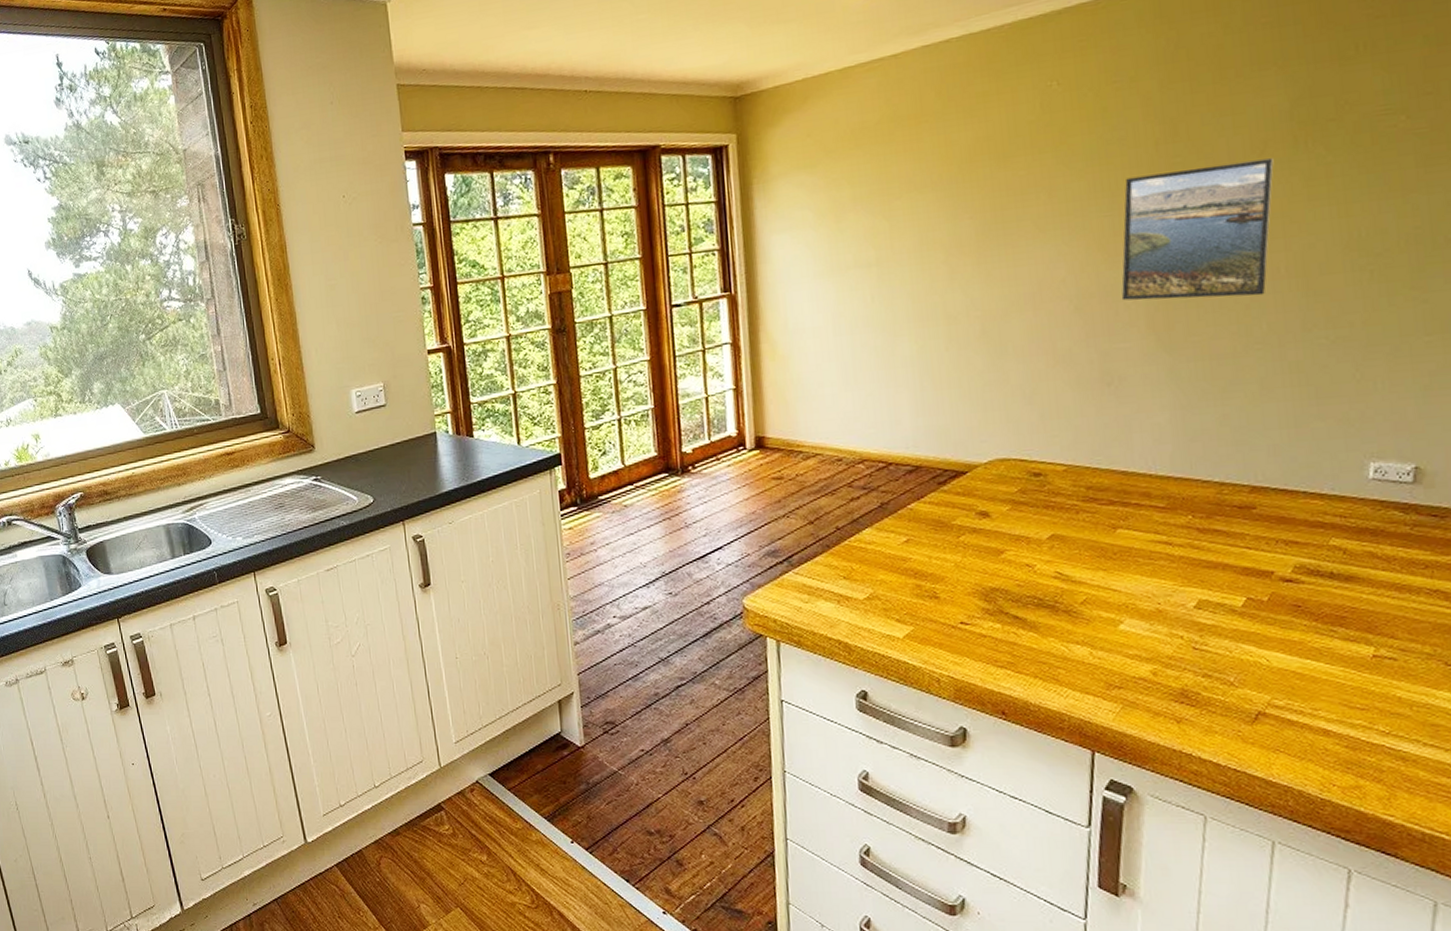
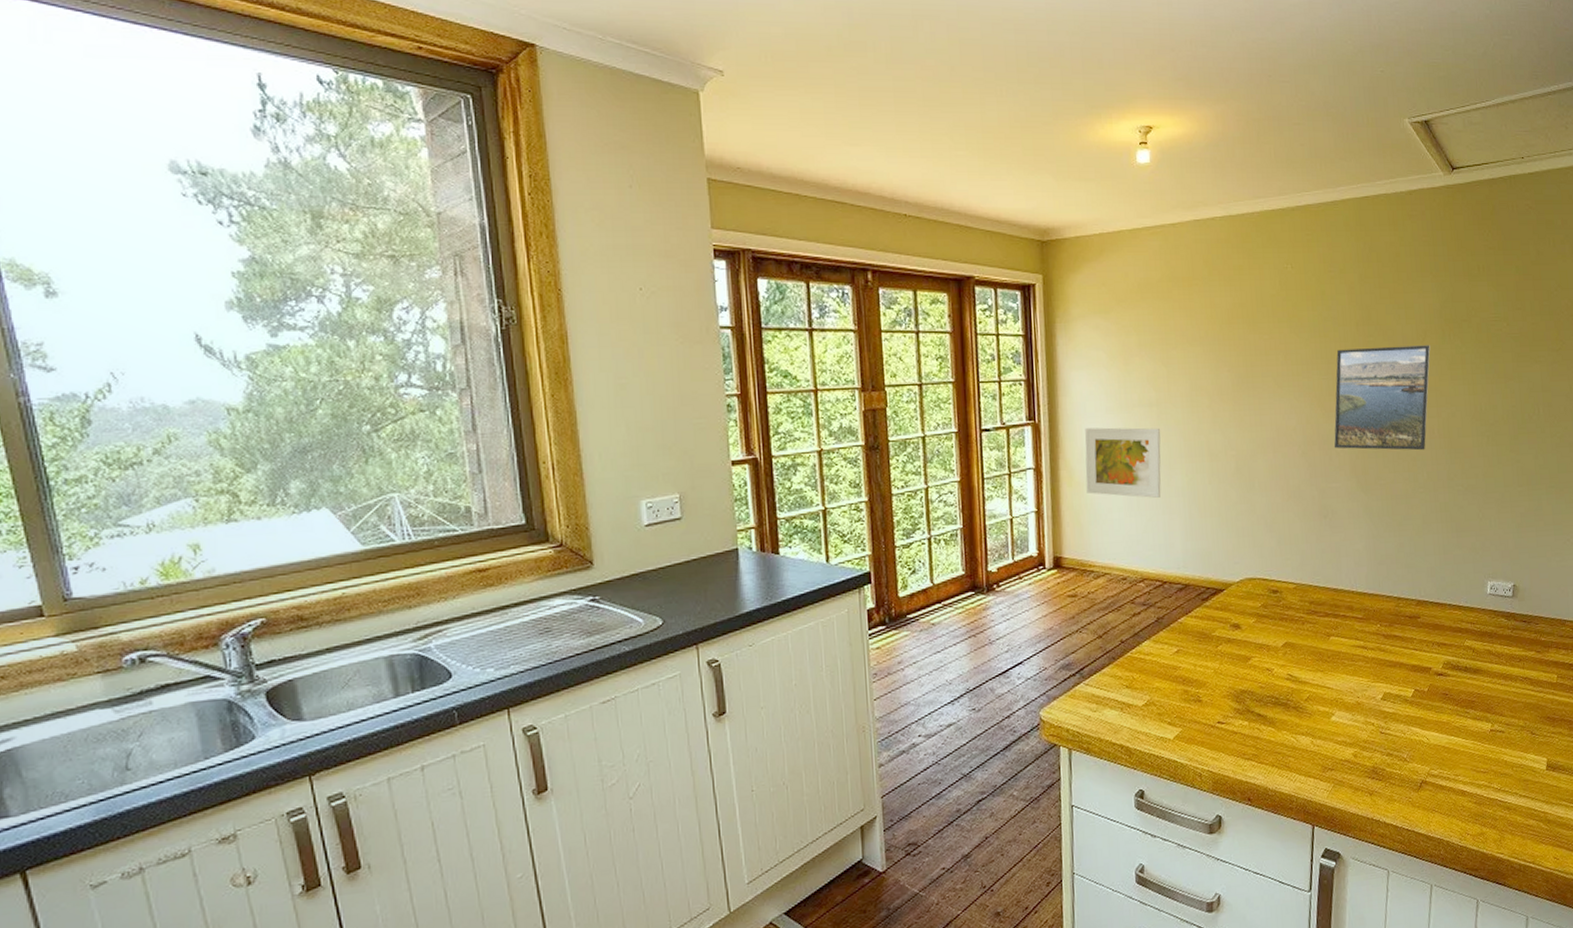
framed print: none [789,290,884,370] -> present [1085,427,1161,498]

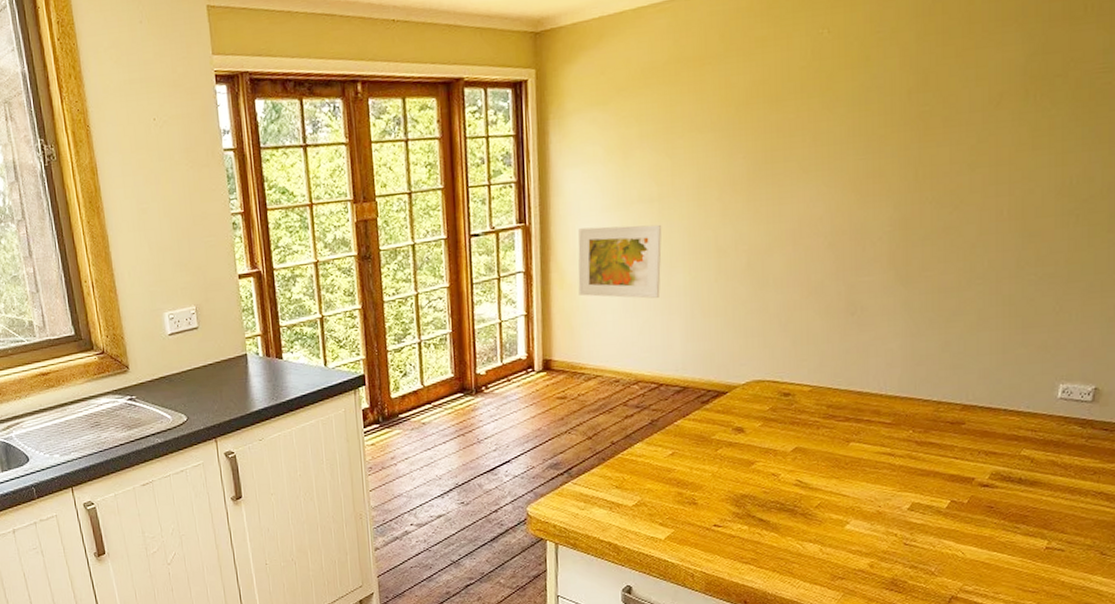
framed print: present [1334,345,1431,451] -> none [869,110,1007,238]

